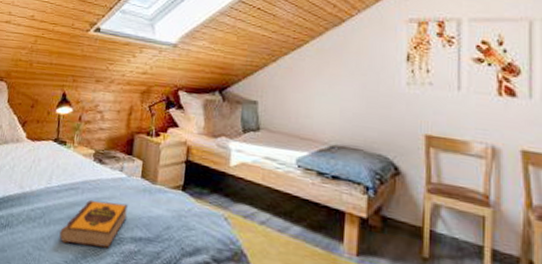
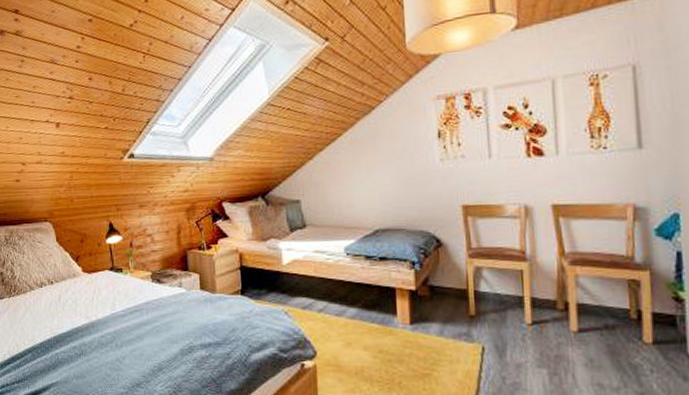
hardback book: present [59,199,128,248] -> none [133,316,194,361]

